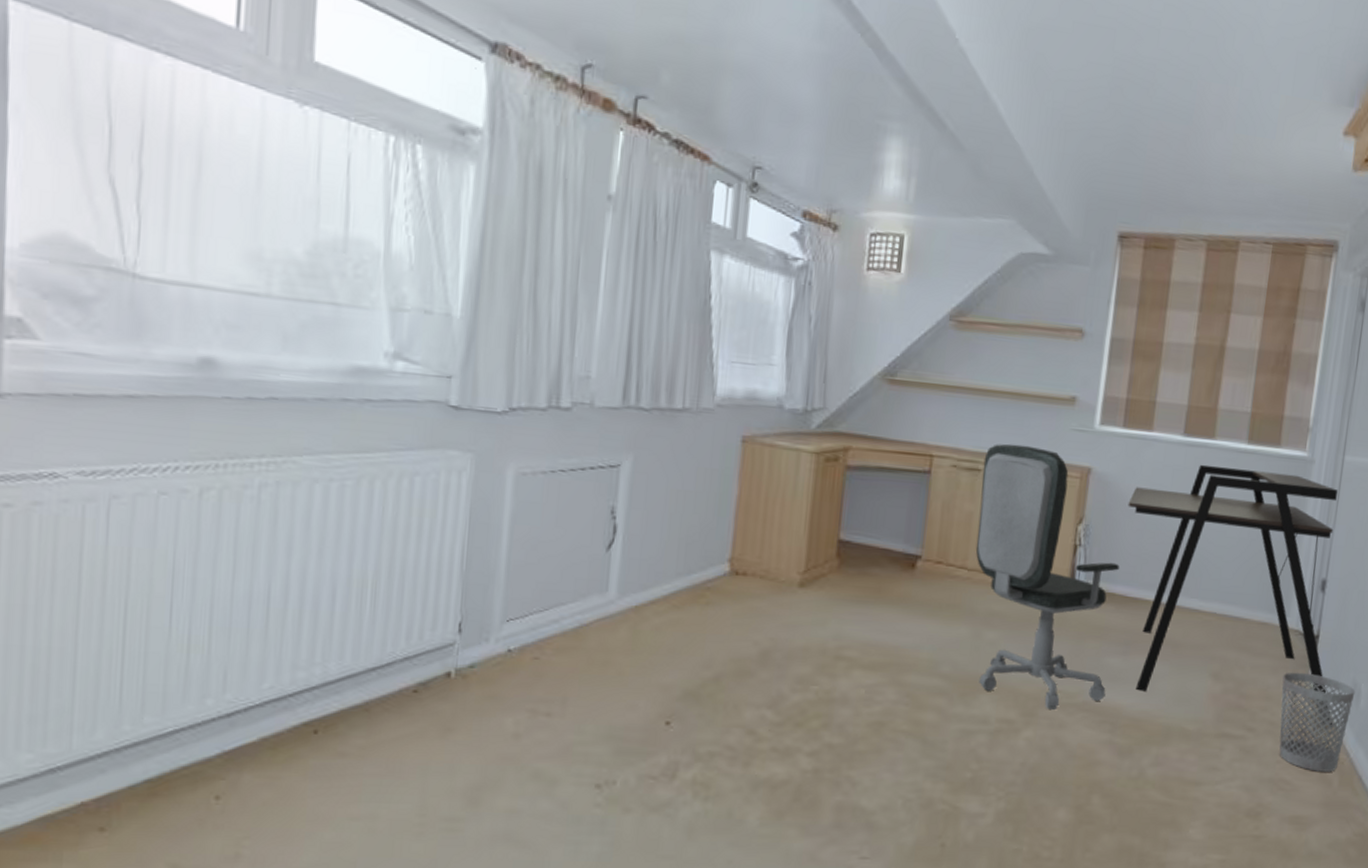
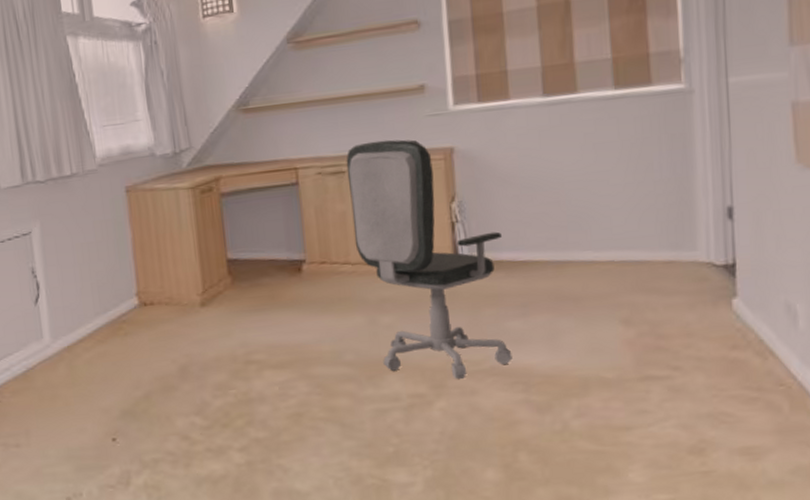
desk: present [1128,464,1339,726] -> none [498,108,770,353]
wastebasket: present [1279,672,1355,772] -> none [702,303,791,400]

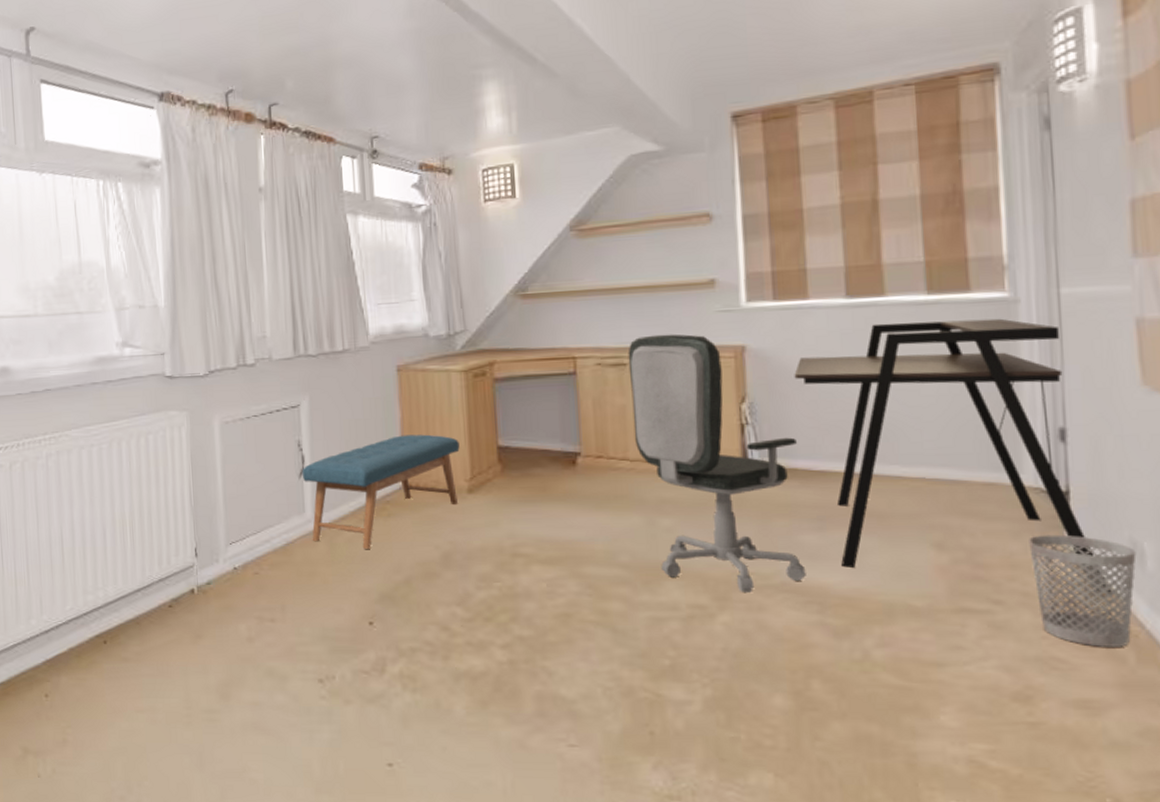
bench: none [37,252,191,369] -> present [301,434,460,549]
desk: none [498,108,770,353] -> present [794,318,1111,593]
wastebasket: none [702,303,791,400] -> present [1029,534,1137,647]

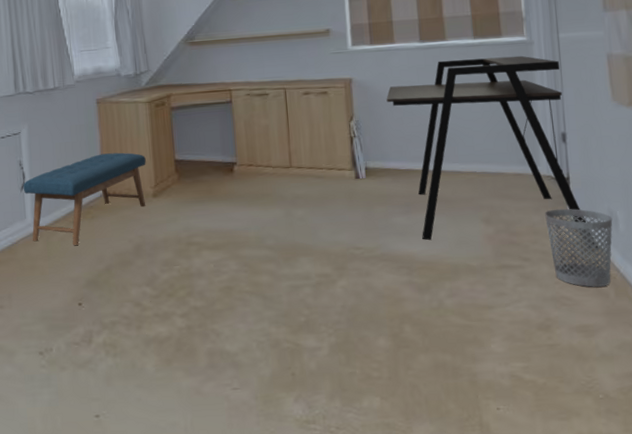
office chair: present [628,334,806,594] -> none [269,70,398,263]

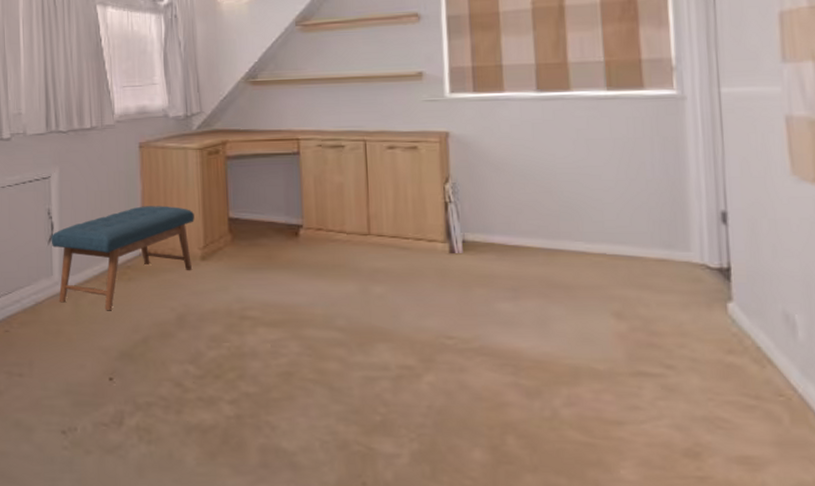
desk: present [386,55,598,249] -> none [491,113,768,360]
wastebasket: present [545,208,613,287] -> none [696,306,789,409]

